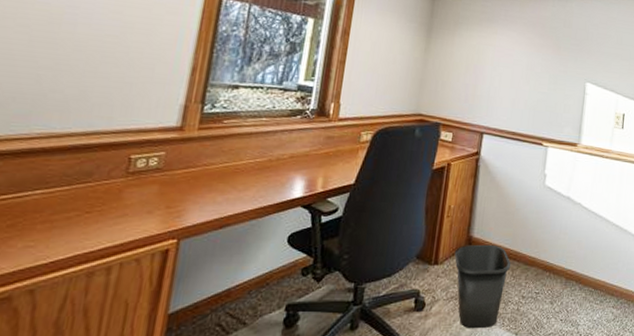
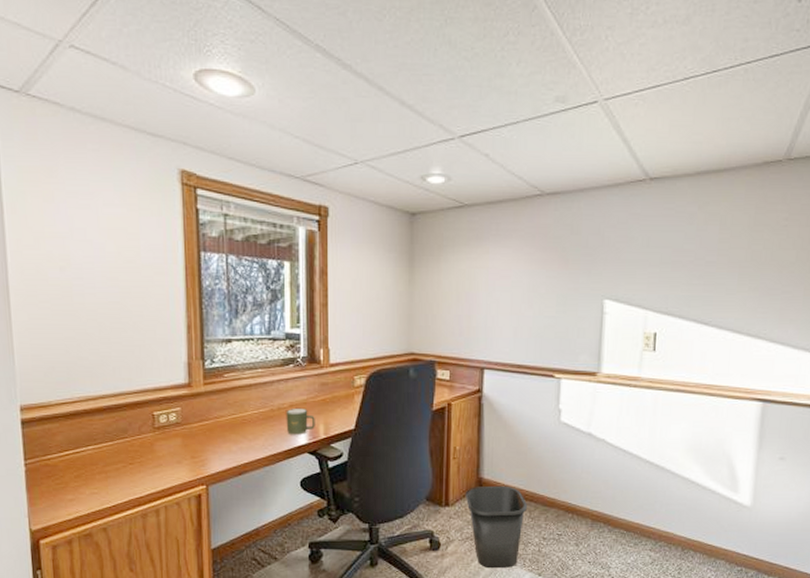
mug: none [282,159,315,187] -> present [286,408,315,435]

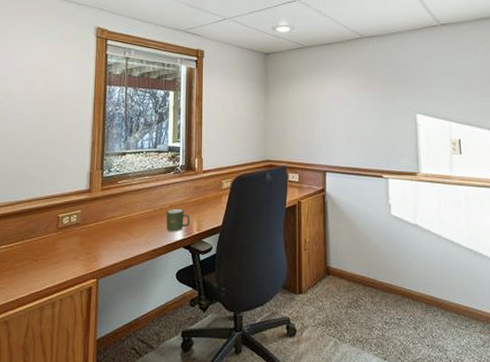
waste bin: present [465,485,528,568] -> none [315,273,370,353]

